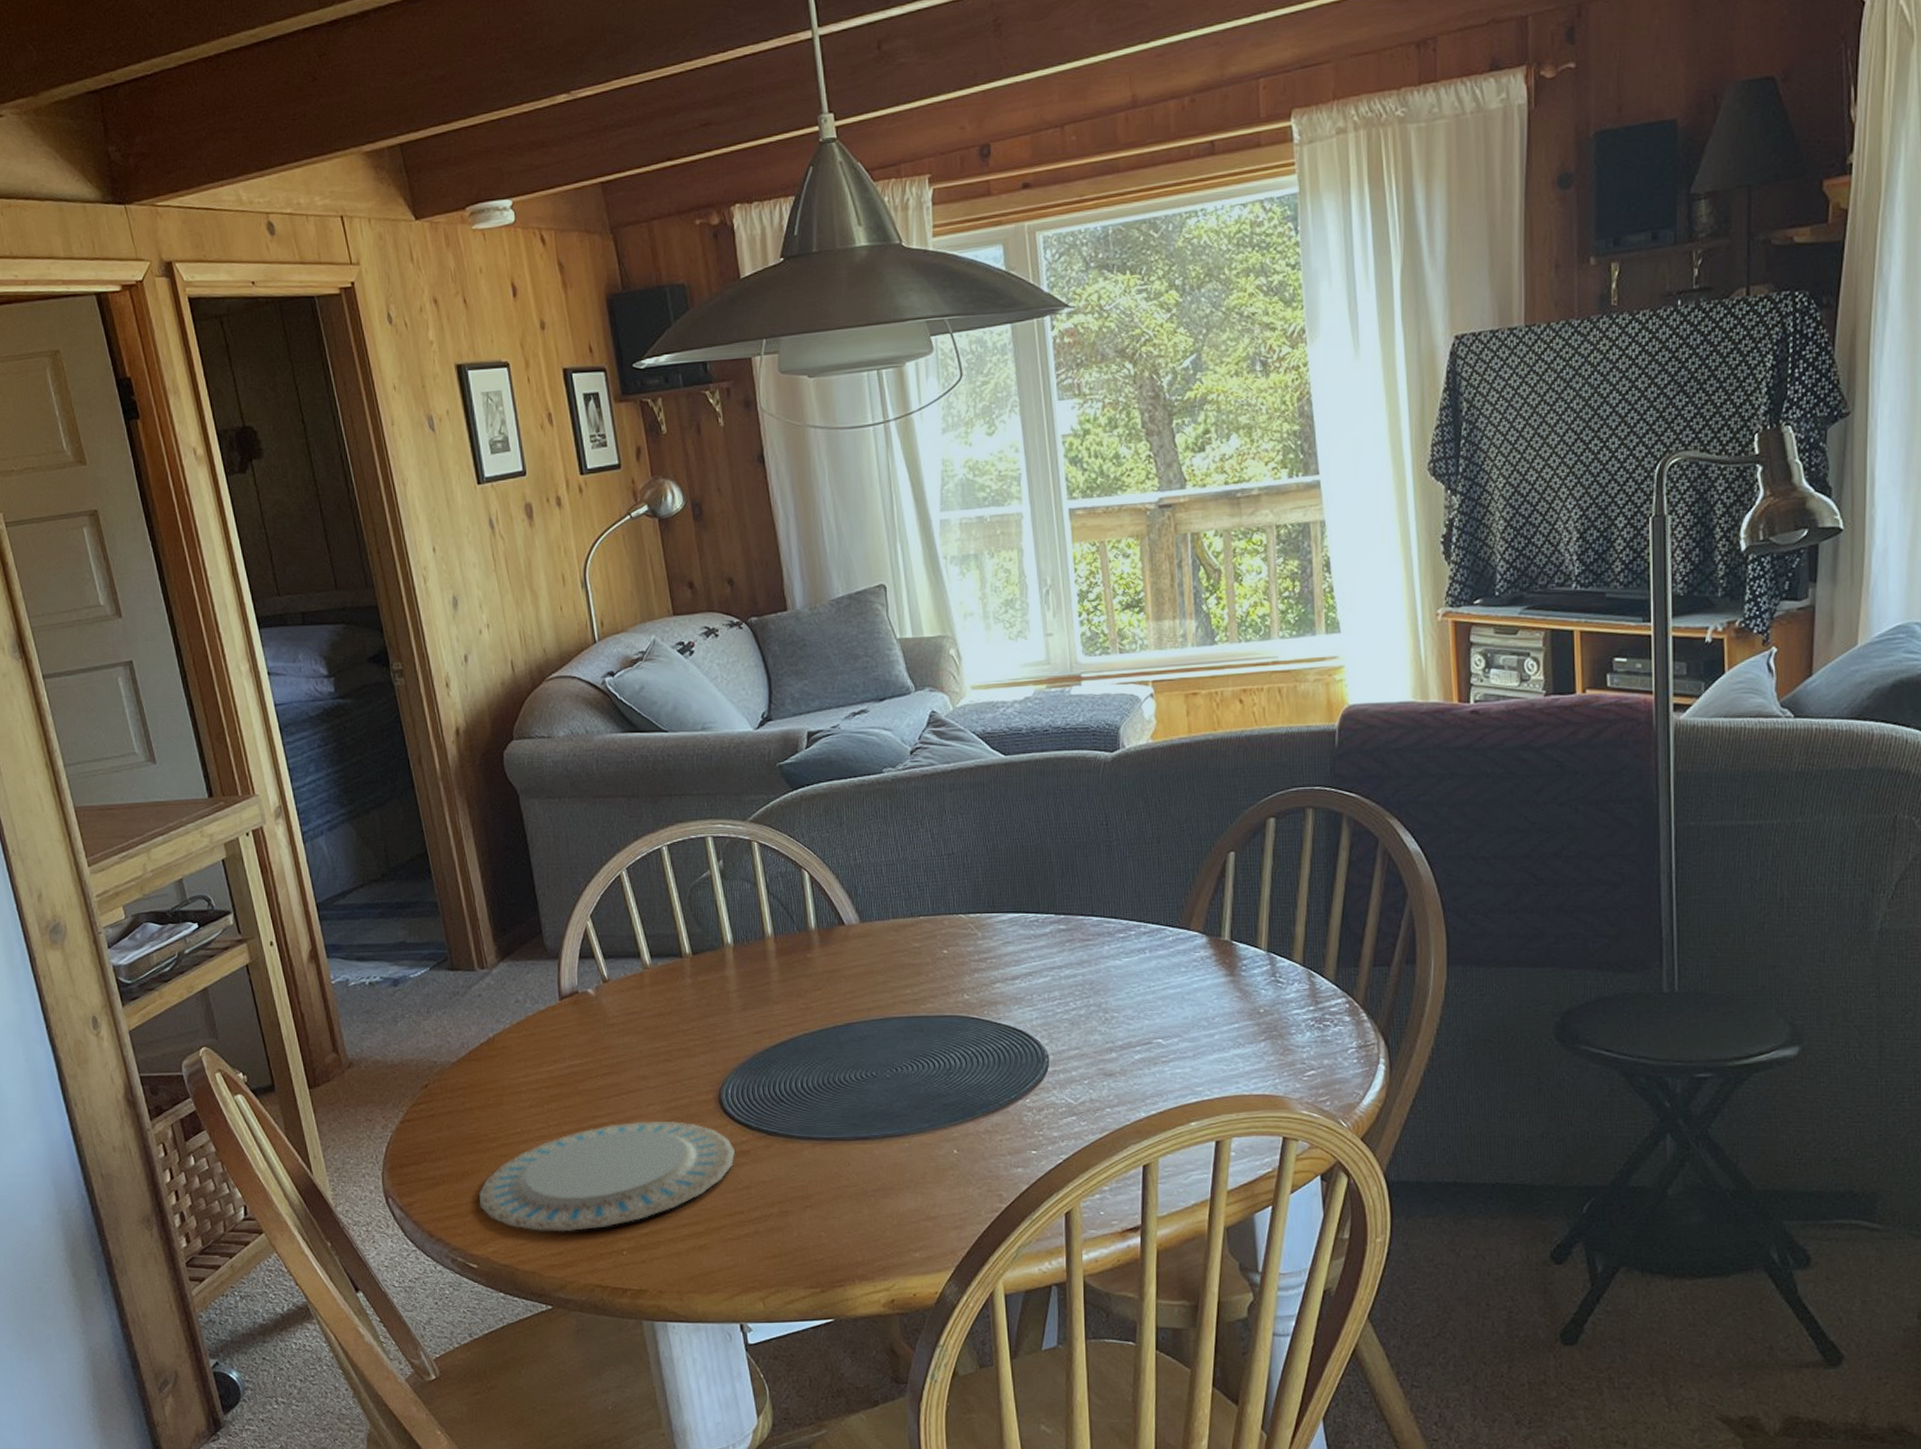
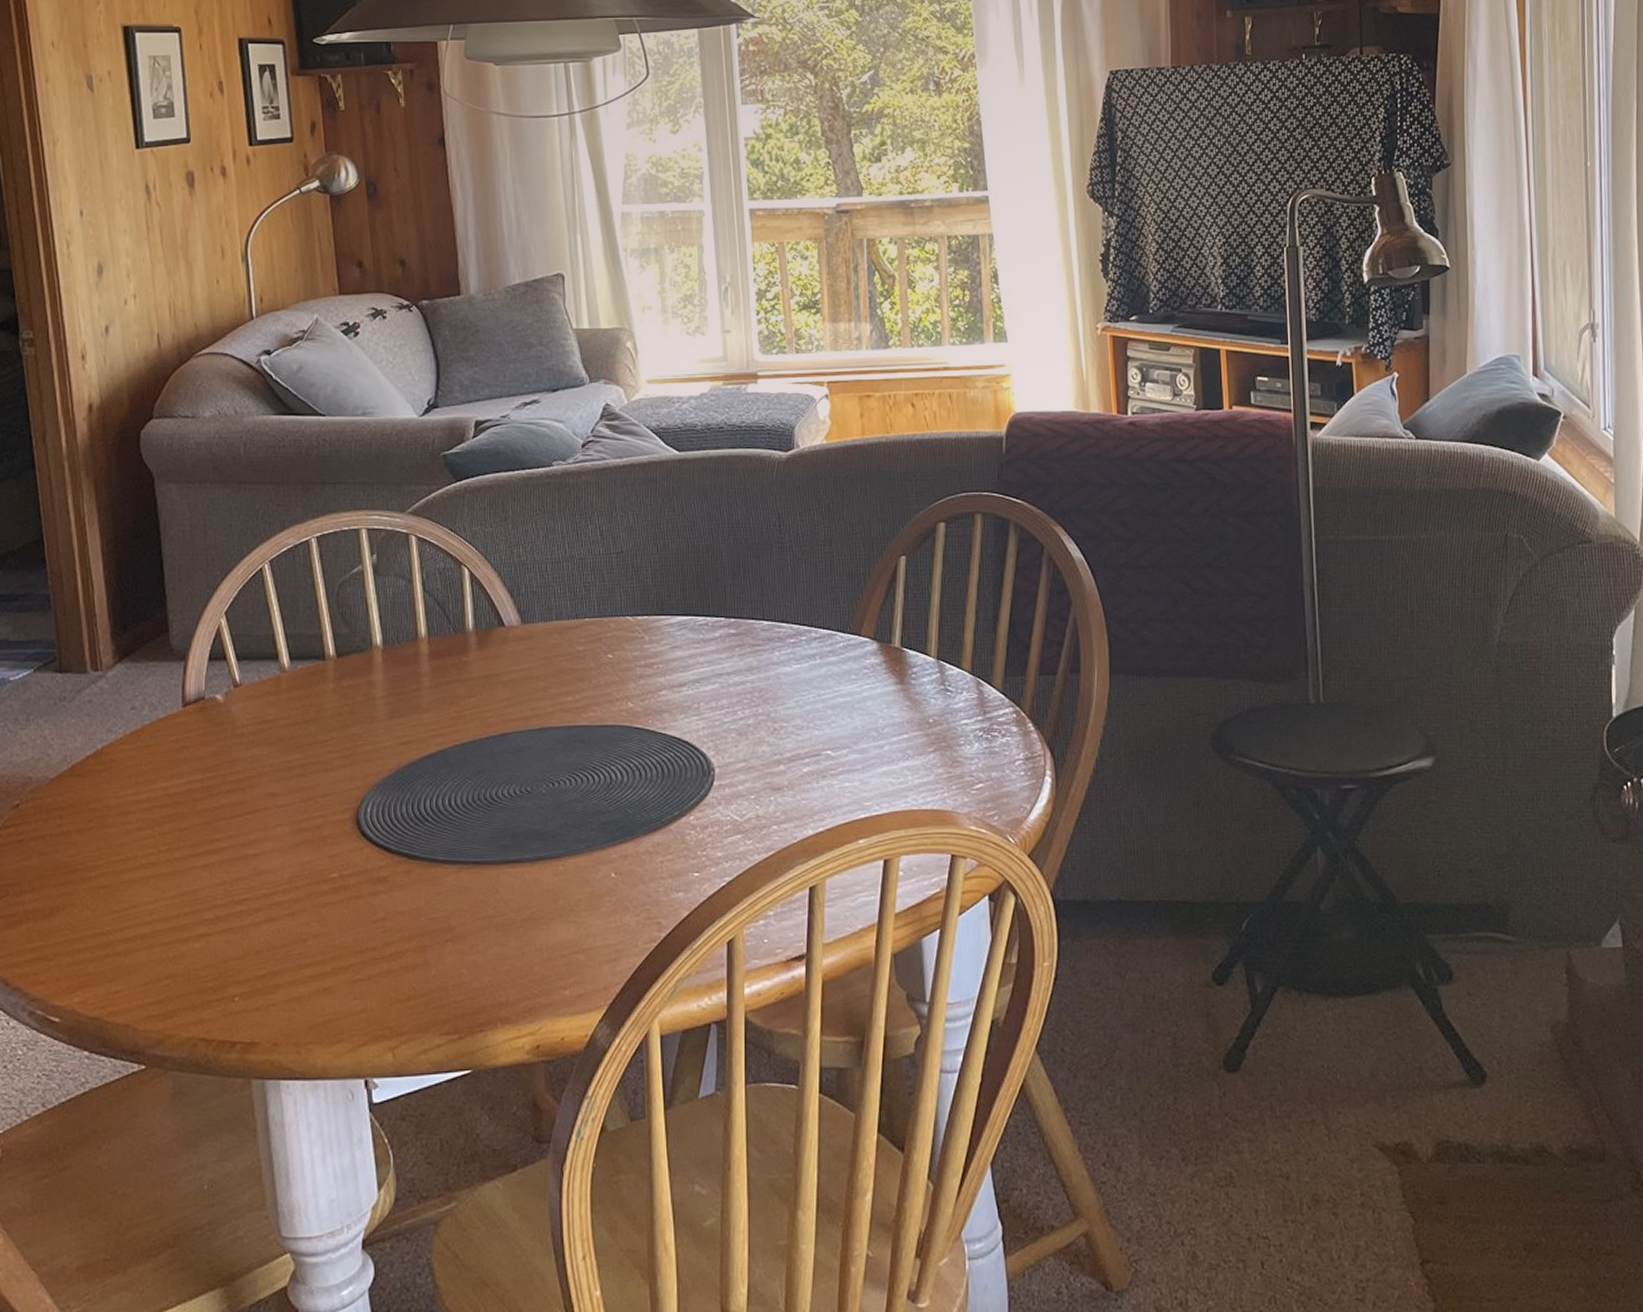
plate: present [479,1121,735,1232] -> none [69,844,370,977]

